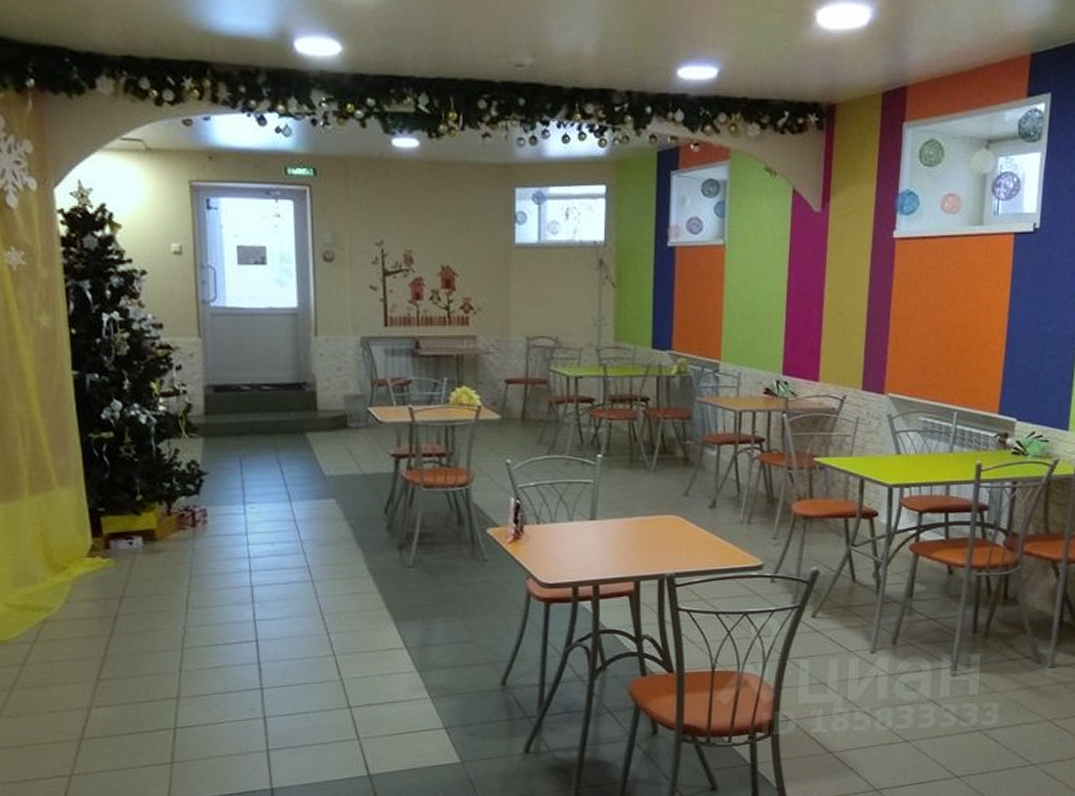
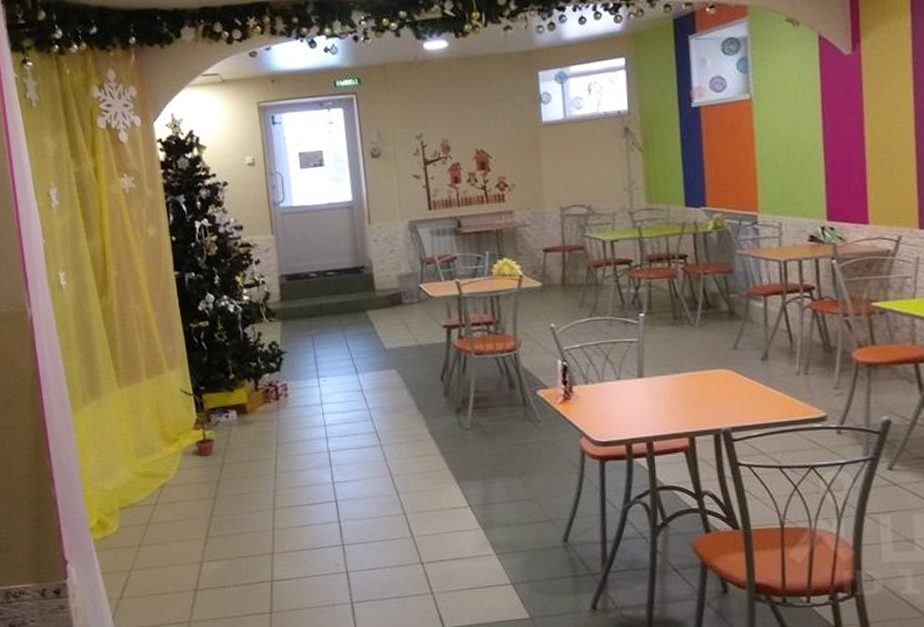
potted plant: none [71,509,128,588] -> present [179,389,225,456]

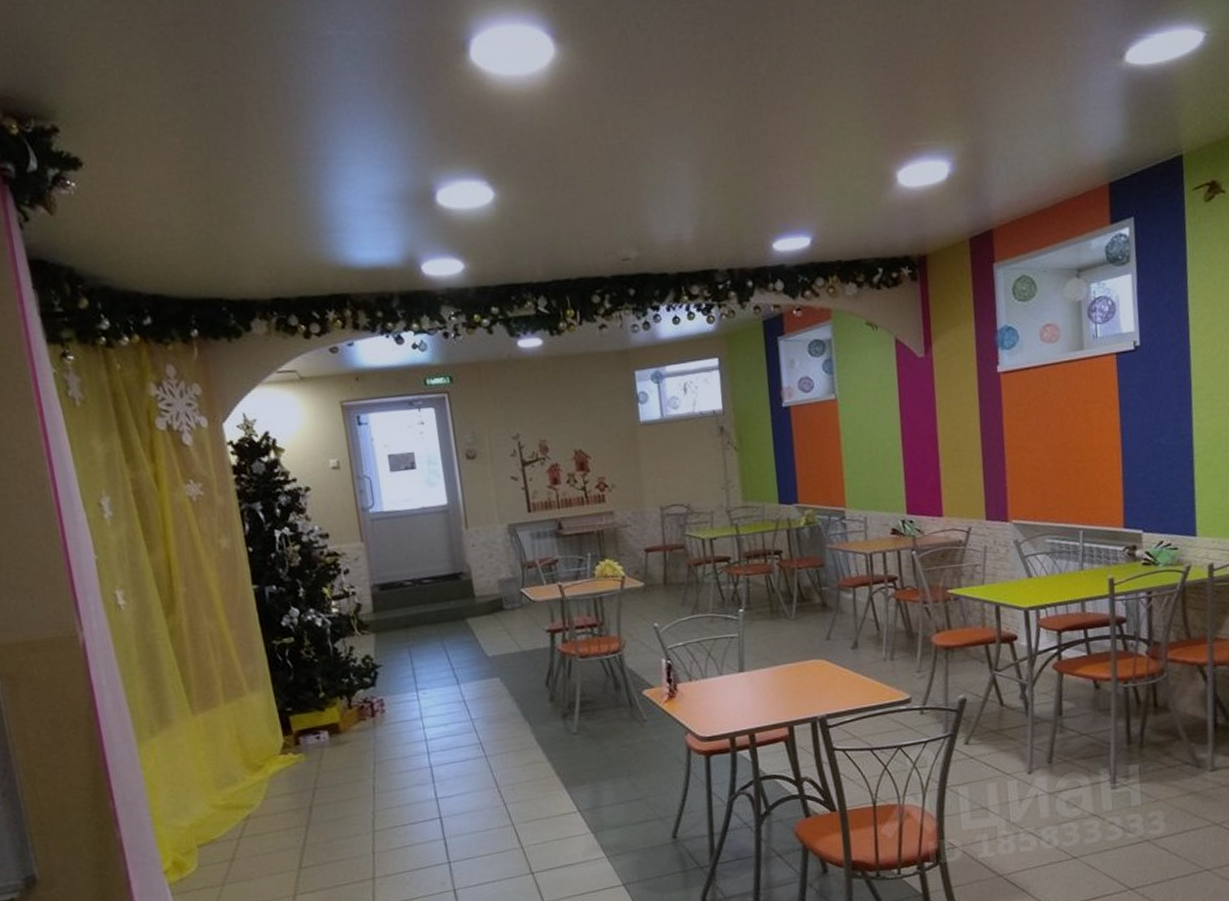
potted plant: present [179,389,225,456] -> none [262,711,315,782]

